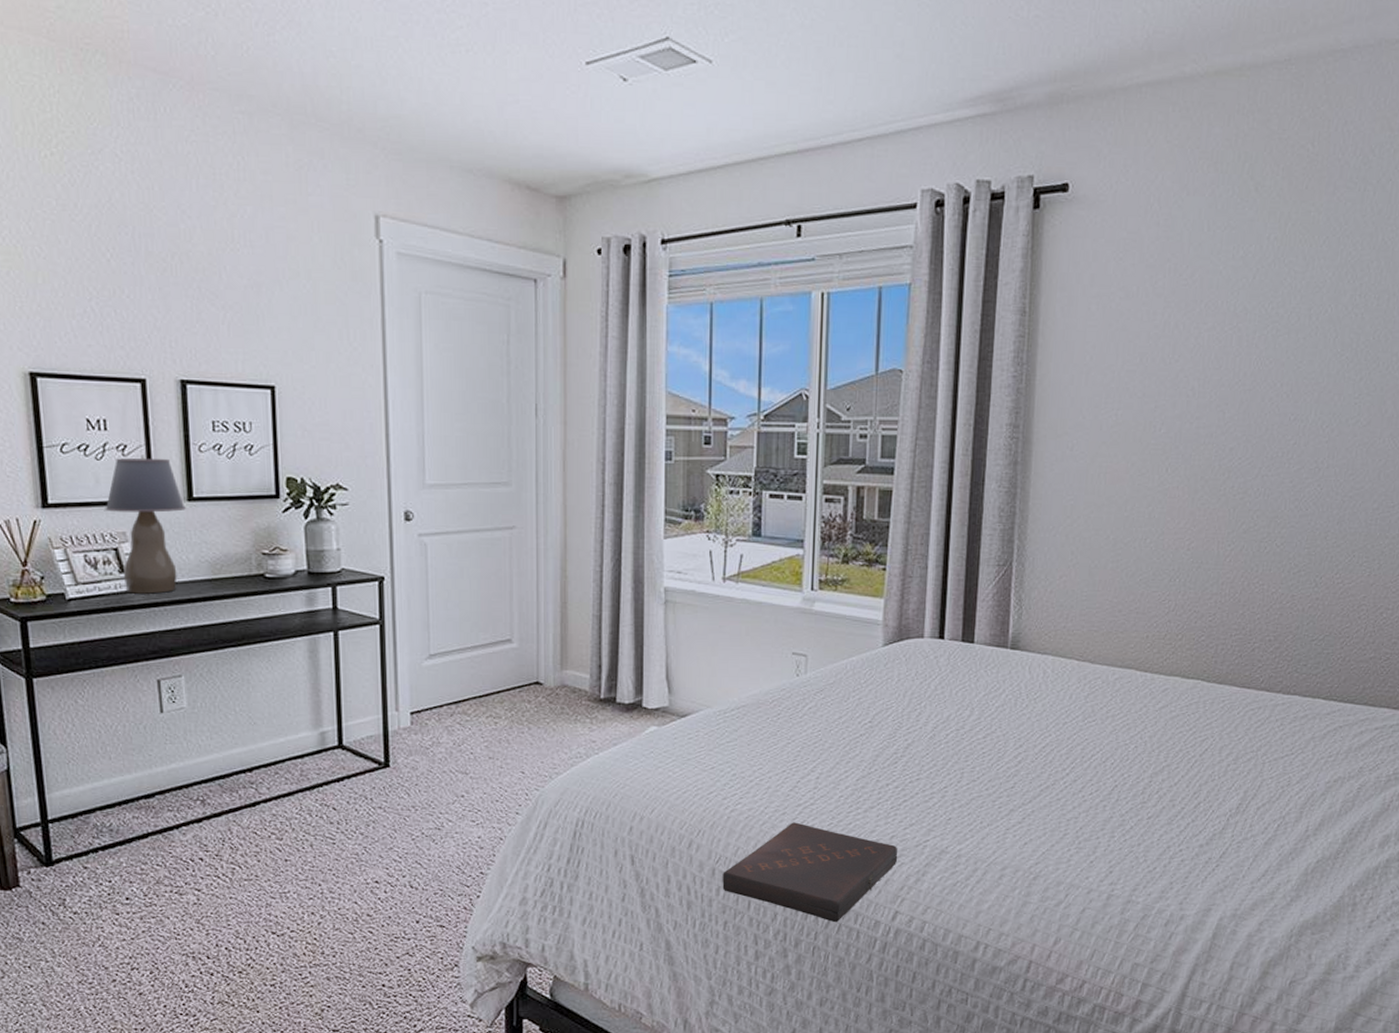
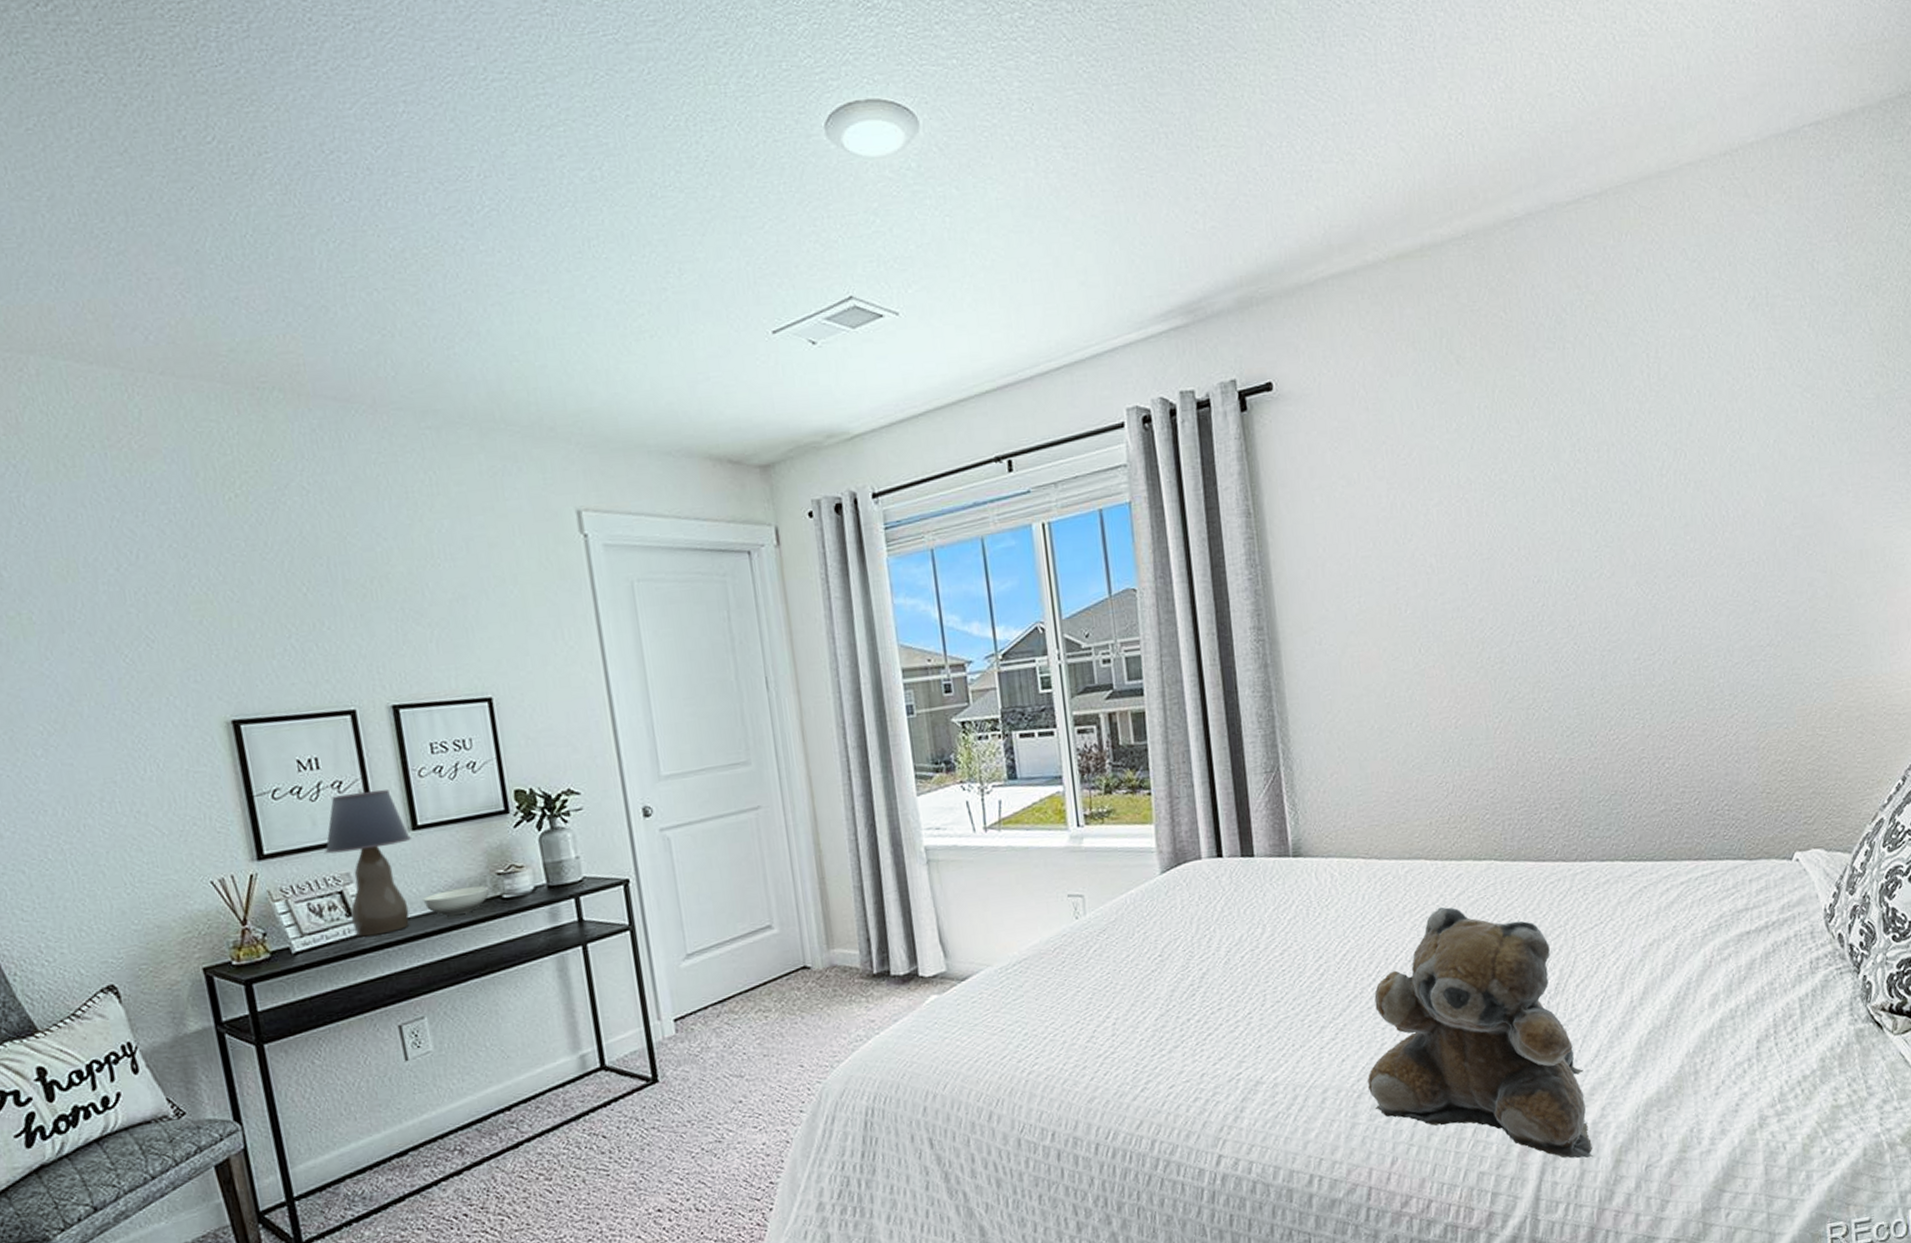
bowl: none [191,562,254,587] -> present [422,885,489,917]
book: present [722,822,898,923] -> none [1029,1075,1212,1178]
teddy bear: none [1044,716,1249,965] -> present [1367,906,1594,1159]

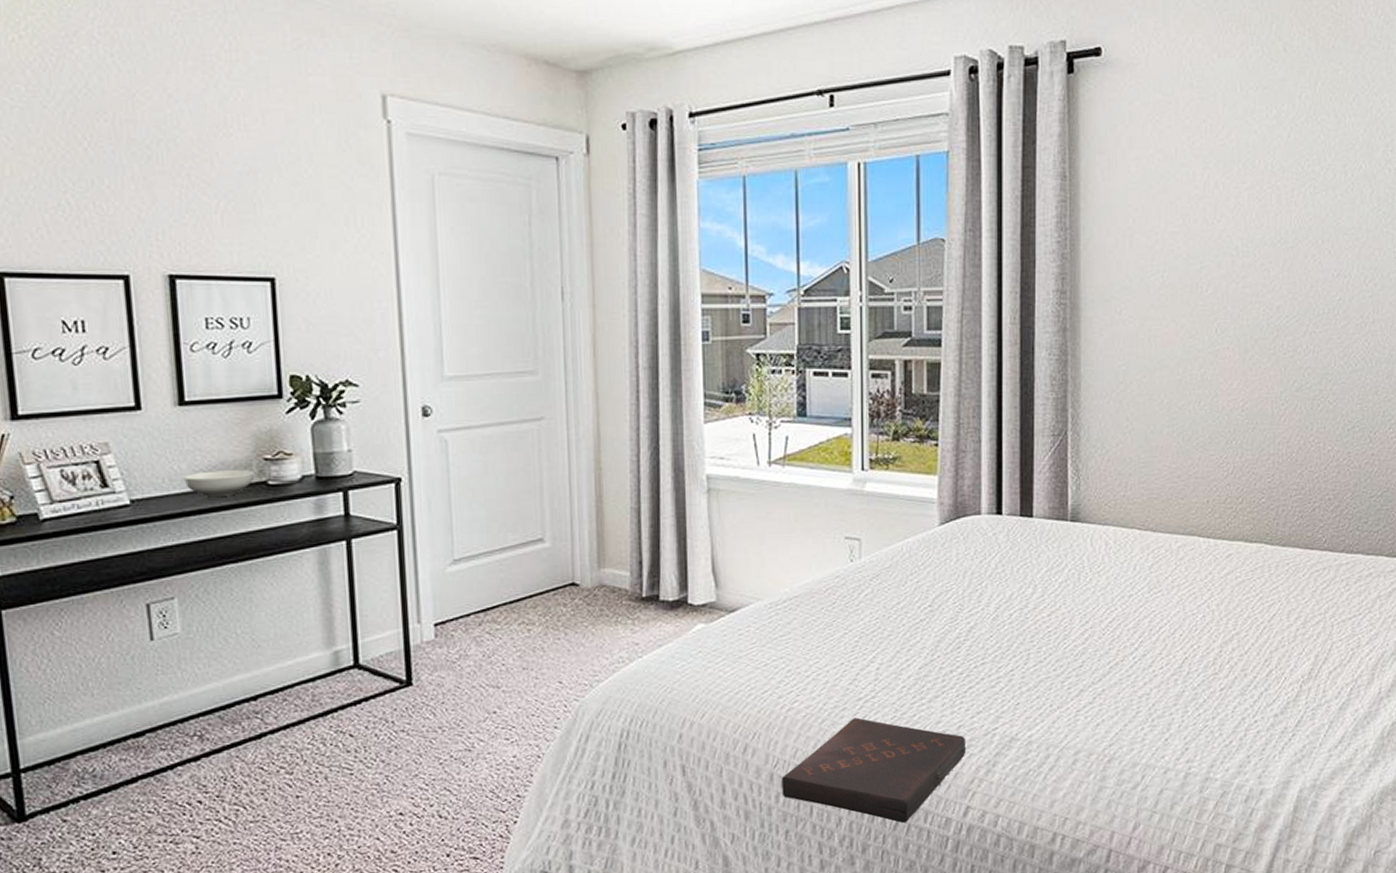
table lamp: present [325,788,411,937] -> none [84,357,177,510]
book: none [1029,1075,1212,1178] -> present [781,717,966,824]
teddy bear: present [1367,906,1594,1159] -> none [1118,584,1327,839]

